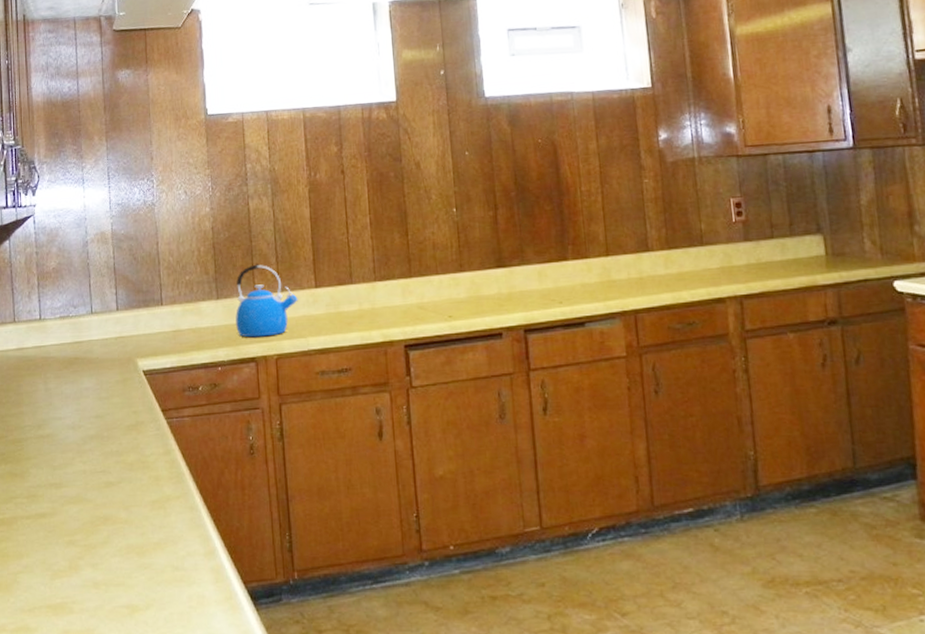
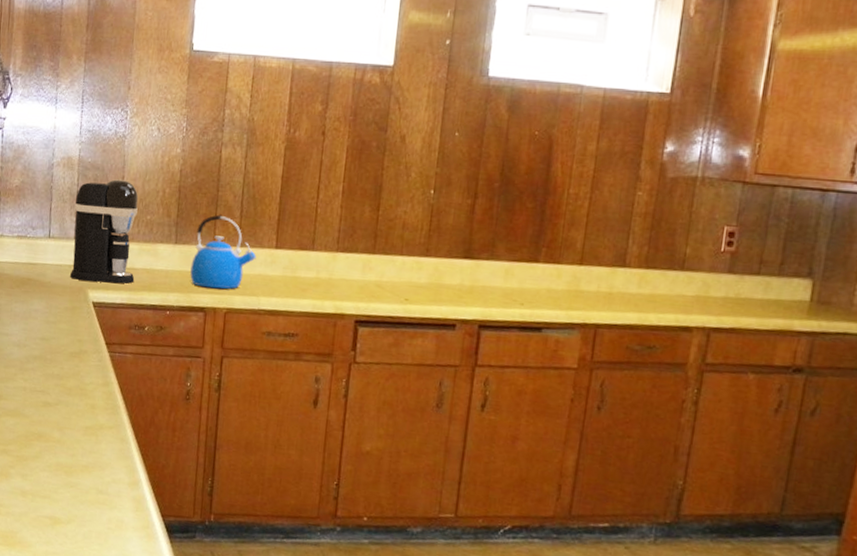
coffee maker: none [113,245,182,351] -> present [70,179,139,284]

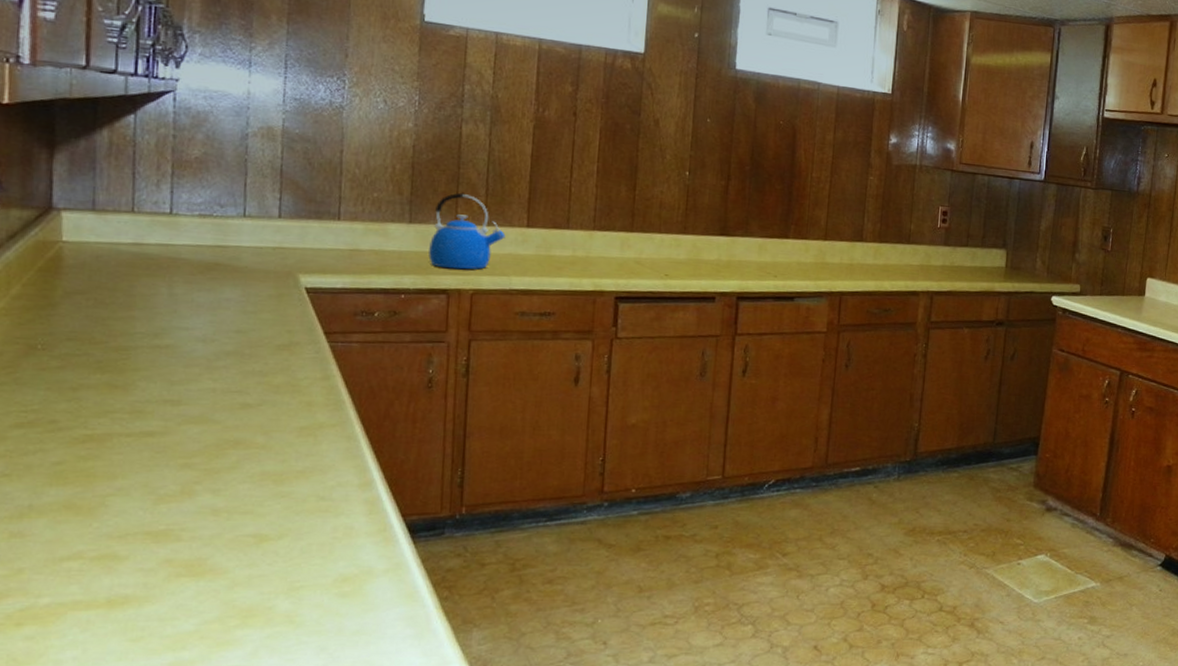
coffee maker: present [70,179,139,284] -> none [275,153,362,267]

